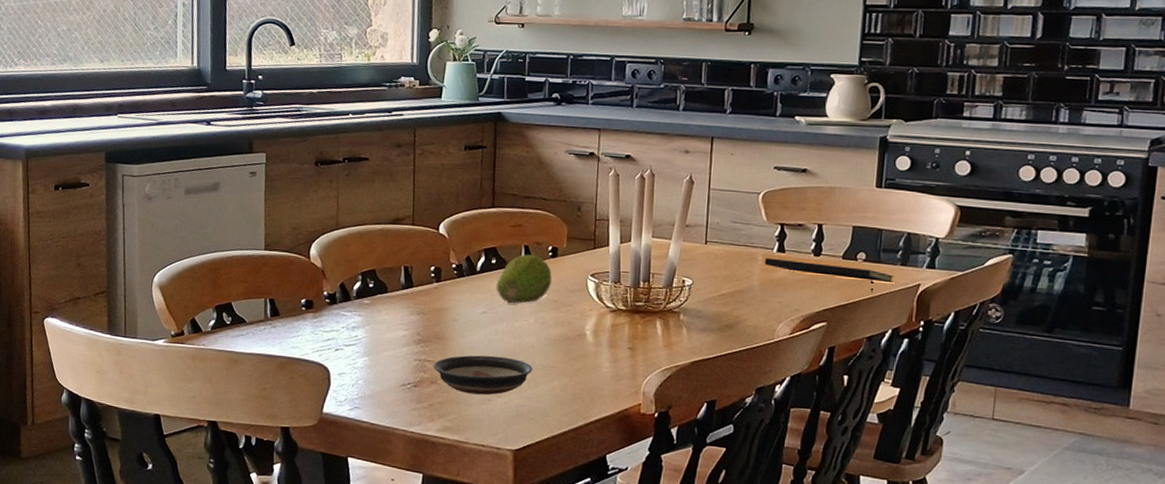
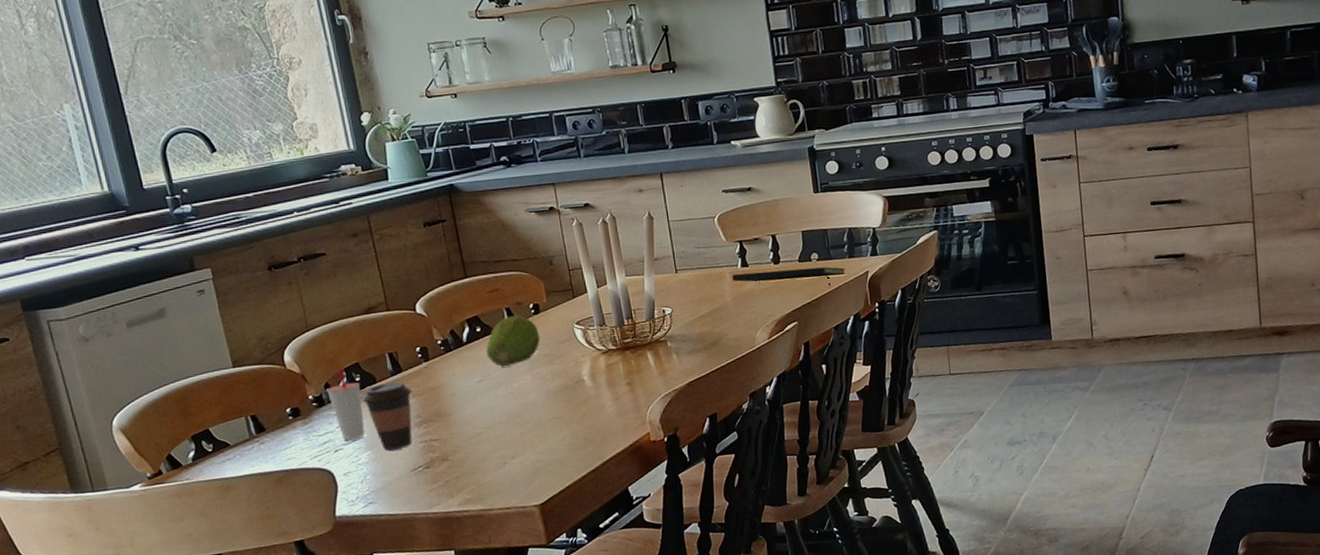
cup: none [340,272,373,343] -> present [326,369,365,441]
coffee cup: none [370,294,418,362] -> present [361,381,412,451]
saucer: present [434,355,533,395] -> none [441,418,541,463]

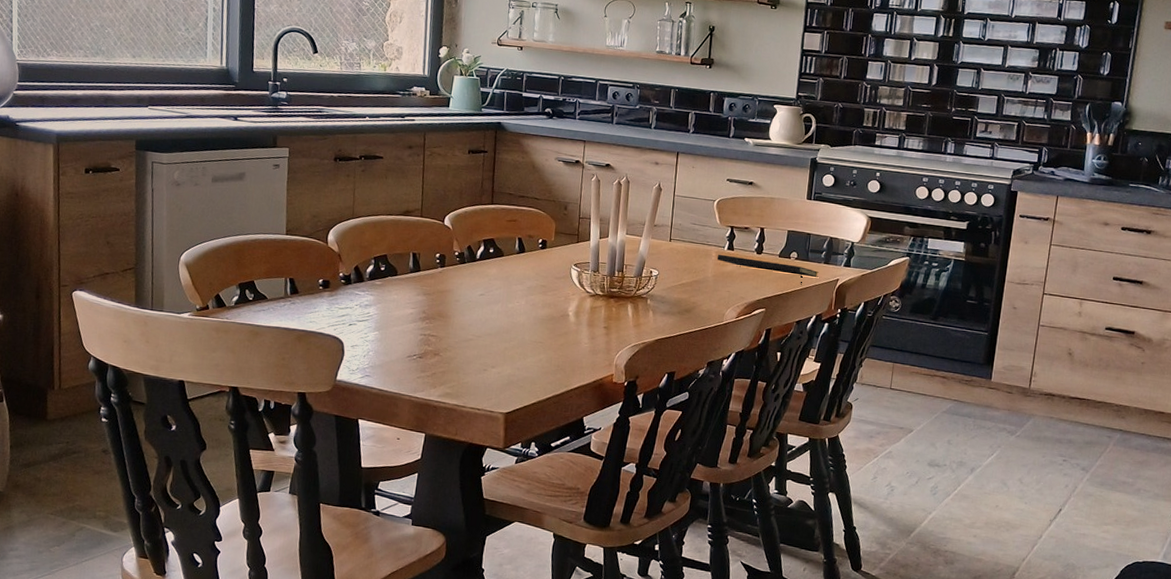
cup: present [326,369,365,441] -> none [354,257,384,319]
coffee cup: present [361,381,412,451] -> none [381,277,424,336]
fruit: present [486,315,541,367] -> none [493,245,542,288]

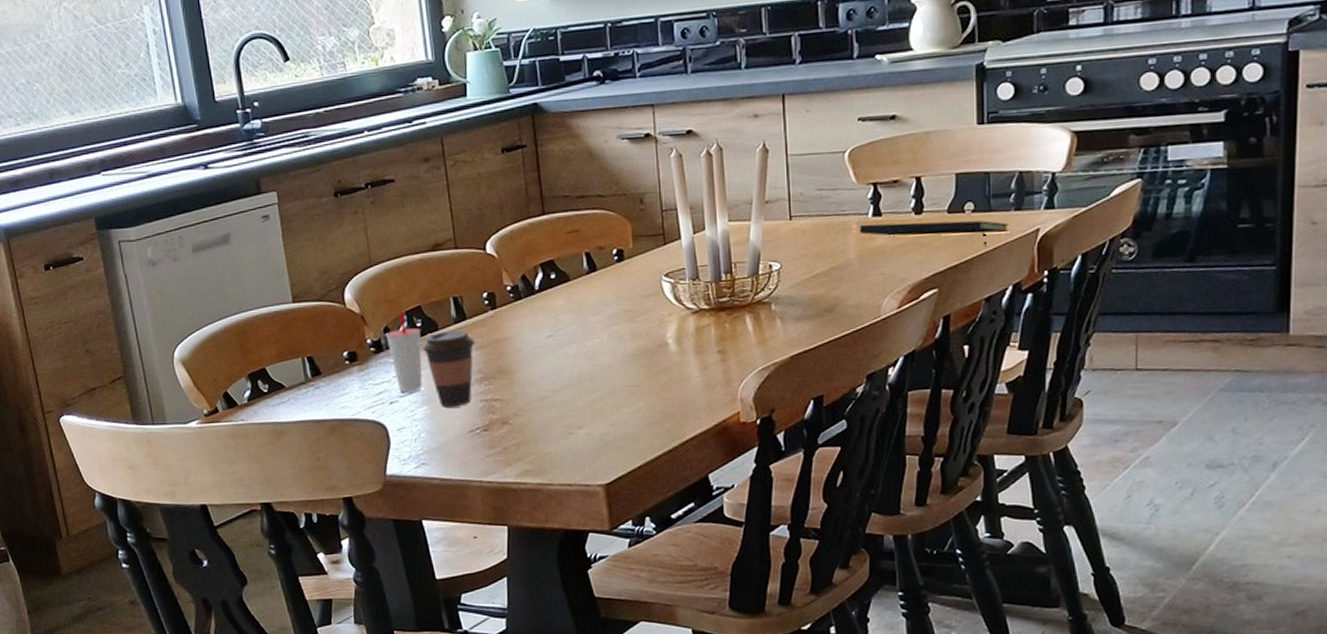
cup: none [354,257,384,319] -> present [385,312,422,393]
coffee cup: none [381,277,424,336] -> present [421,330,475,408]

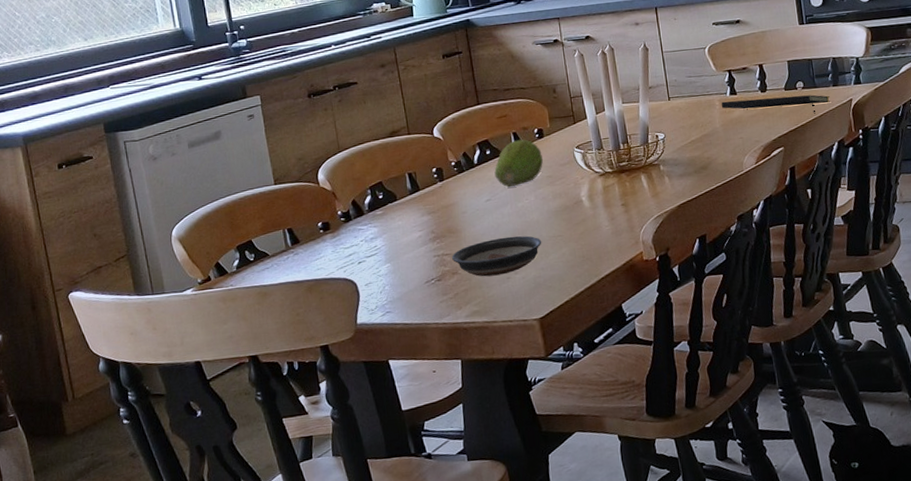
cup: present [385,312,422,393] -> none [353,187,385,254]
coffee cup: present [421,330,475,408] -> none [383,199,428,264]
saucer: none [502,382,614,430] -> present [452,235,542,277]
fruit: none [559,262,622,322] -> present [494,139,544,188]

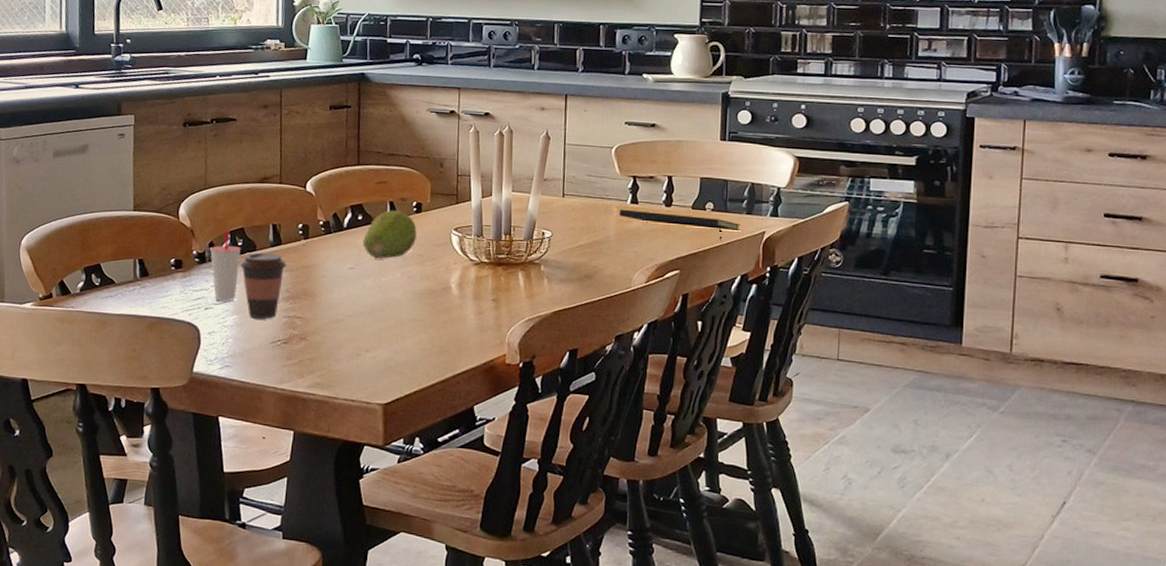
cup: none [353,187,385,254] -> present [209,231,242,302]
coffee cup: none [383,199,428,264] -> present [239,252,287,319]
saucer: present [452,235,542,277] -> none [303,310,401,350]

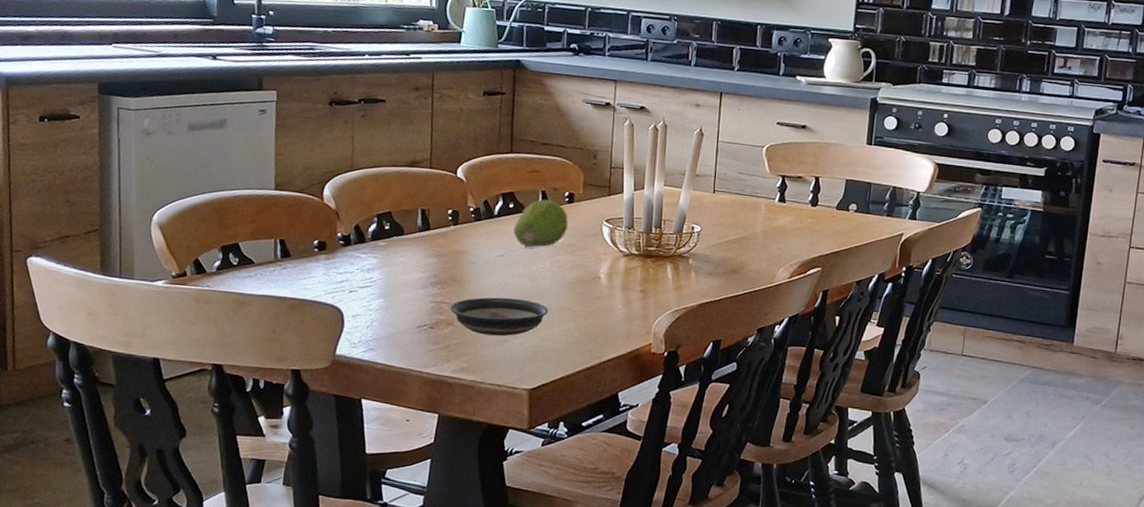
cup: present [209,231,242,302] -> none [355,214,389,285]
coffee cup: present [239,252,287,319] -> none [386,237,435,304]
saucer: none [303,310,401,350] -> present [450,297,549,337]
notepad: present [618,209,740,241] -> none [766,207,881,241]

